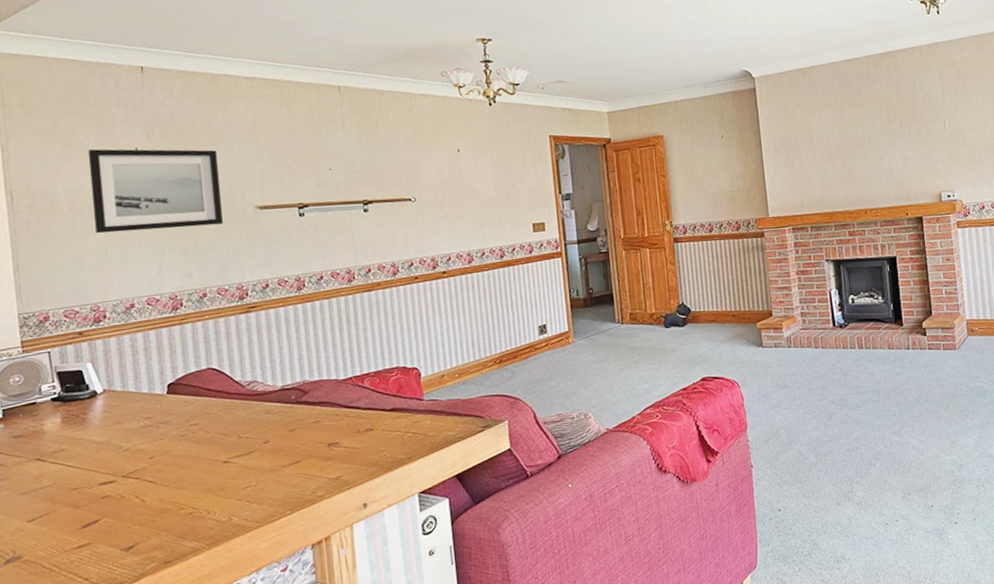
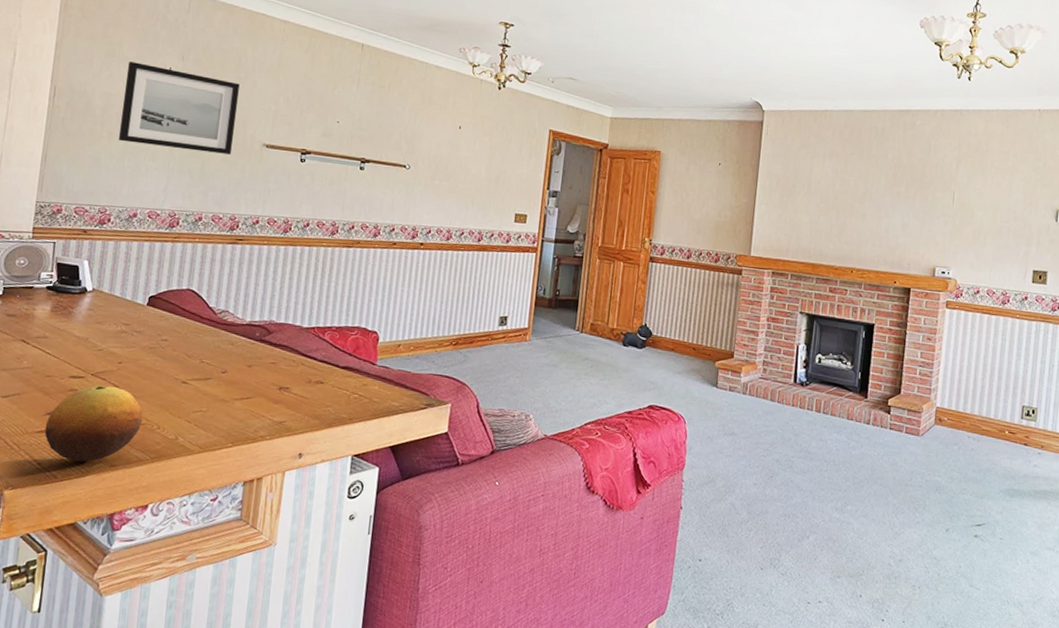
fruit: none [83,483,190,568] -> present [44,385,143,462]

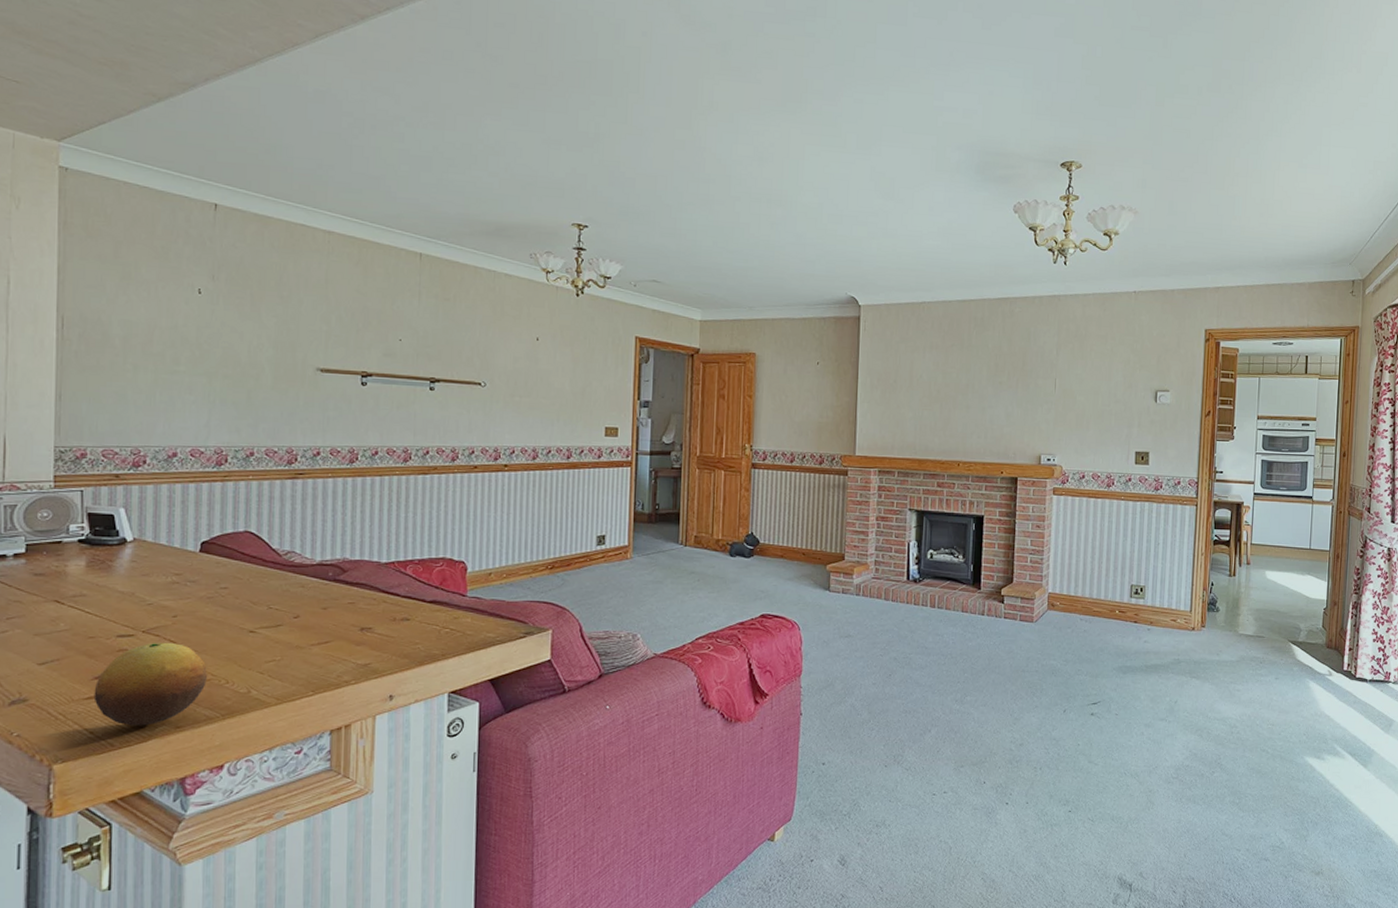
wall art: present [119,62,240,155] -> none [146,284,283,382]

